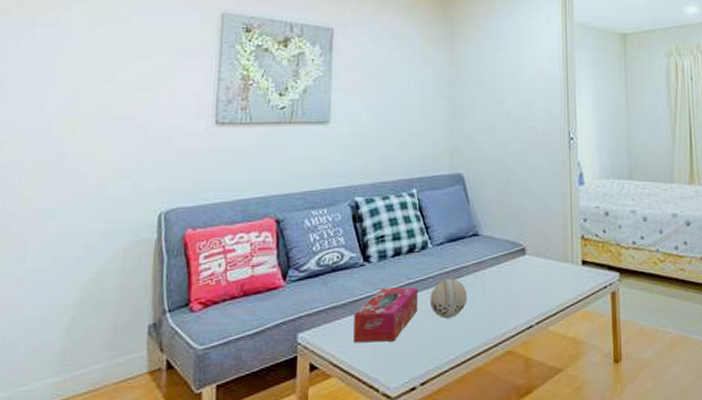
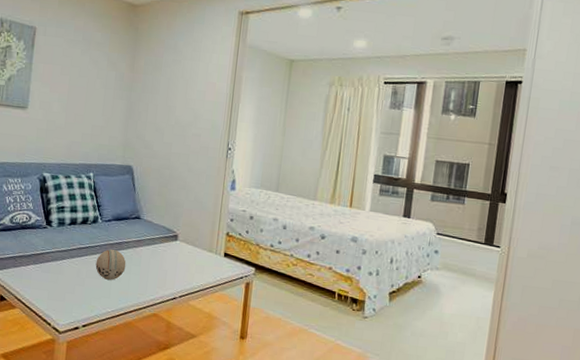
tissue box: present [354,286,419,343] -> none [34,248,88,290]

